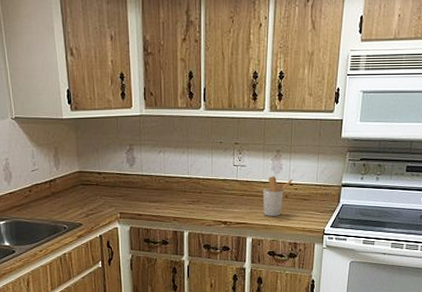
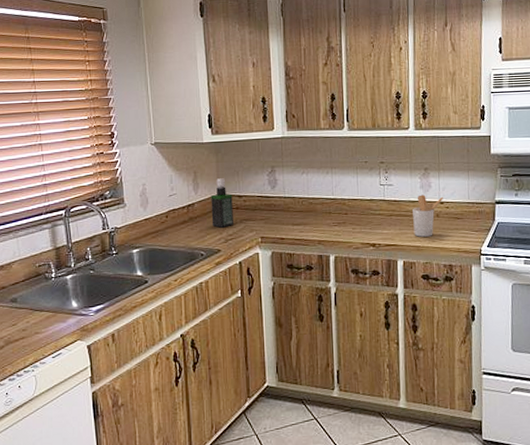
spray bottle: none [72,155,94,203] -> present [211,178,233,228]

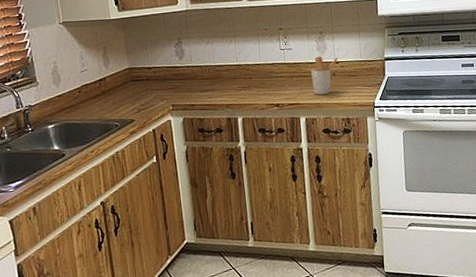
spray bottle: present [211,178,233,228] -> none [121,52,145,99]

